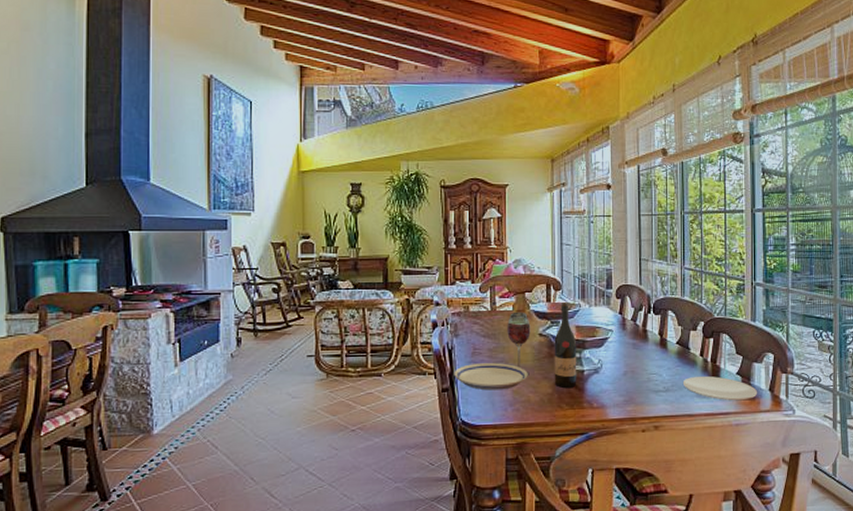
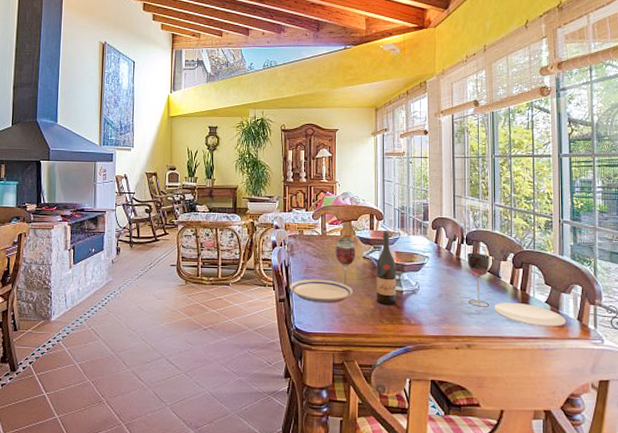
wineglass: none [654,323,679,383] -> present [467,252,490,307]

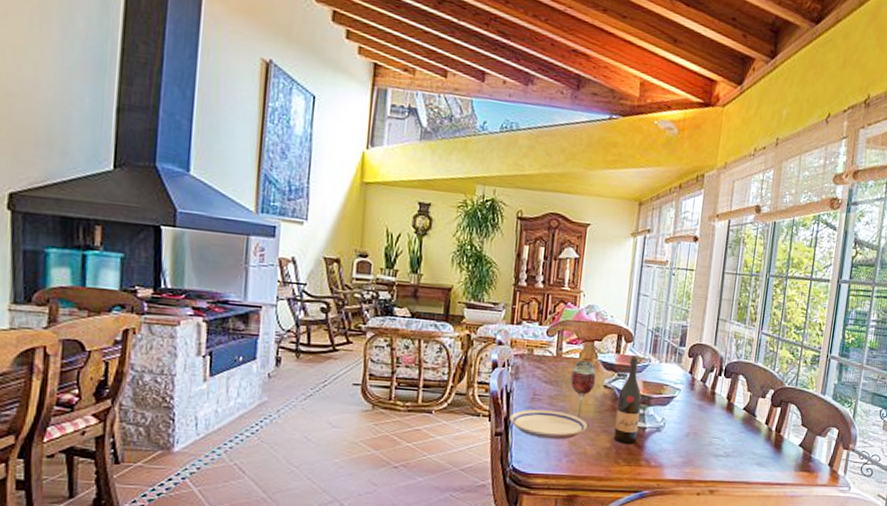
wineglass: present [467,252,490,307] -> none [717,386,748,449]
plate: present [493,302,566,327] -> none [744,444,817,473]

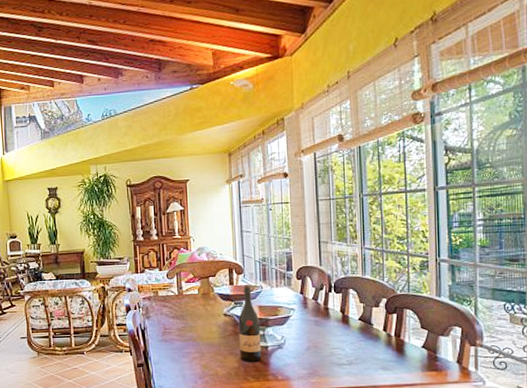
plate: present [509,409,588,440] -> none [147,340,215,365]
wineglass: present [570,361,597,427] -> none [194,295,216,352]

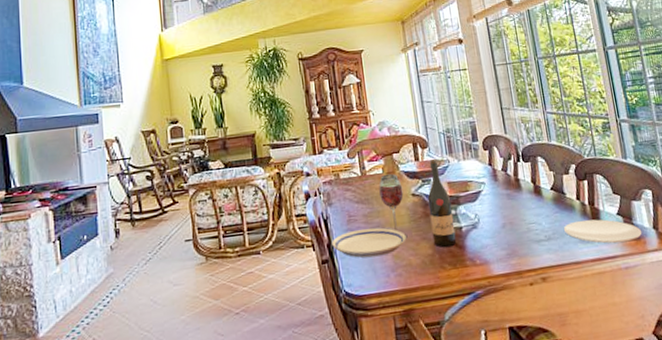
plate: none [147,340,215,365] -> present [331,227,407,258]
wineglass: none [194,295,216,352] -> present [379,174,408,238]
plate: none [366,349,445,373] -> present [563,219,642,244]

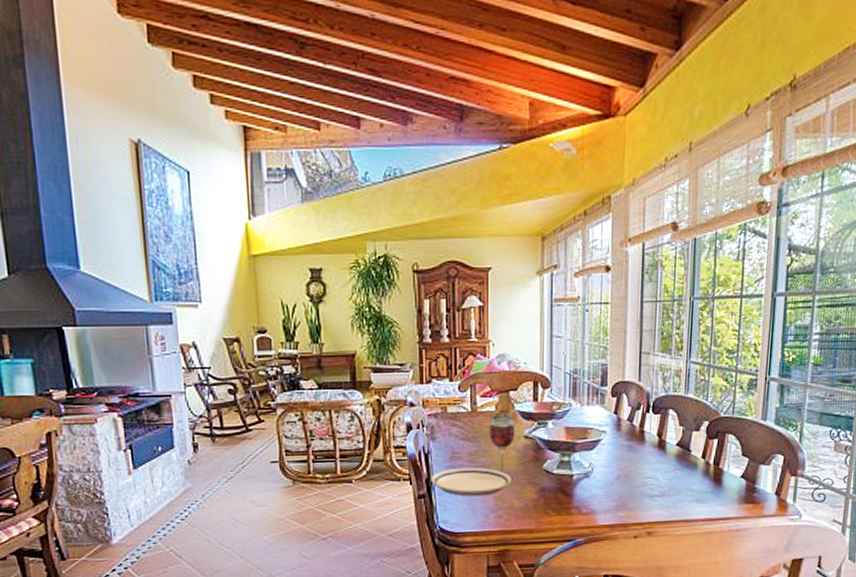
wine bottle: present [428,159,457,248] -> none [540,402,566,494]
plate: present [563,219,642,244] -> none [680,479,763,506]

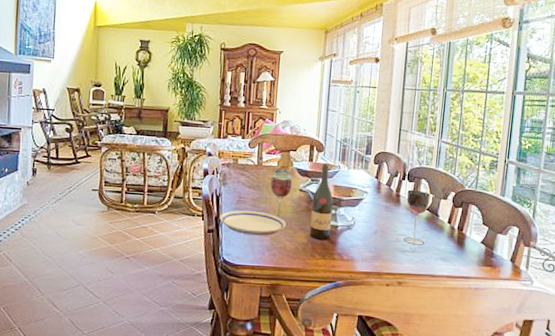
wine bottle: none [540,402,566,494] -> present [309,163,334,241]
wineglass: none [651,423,680,488] -> present [404,189,430,245]

